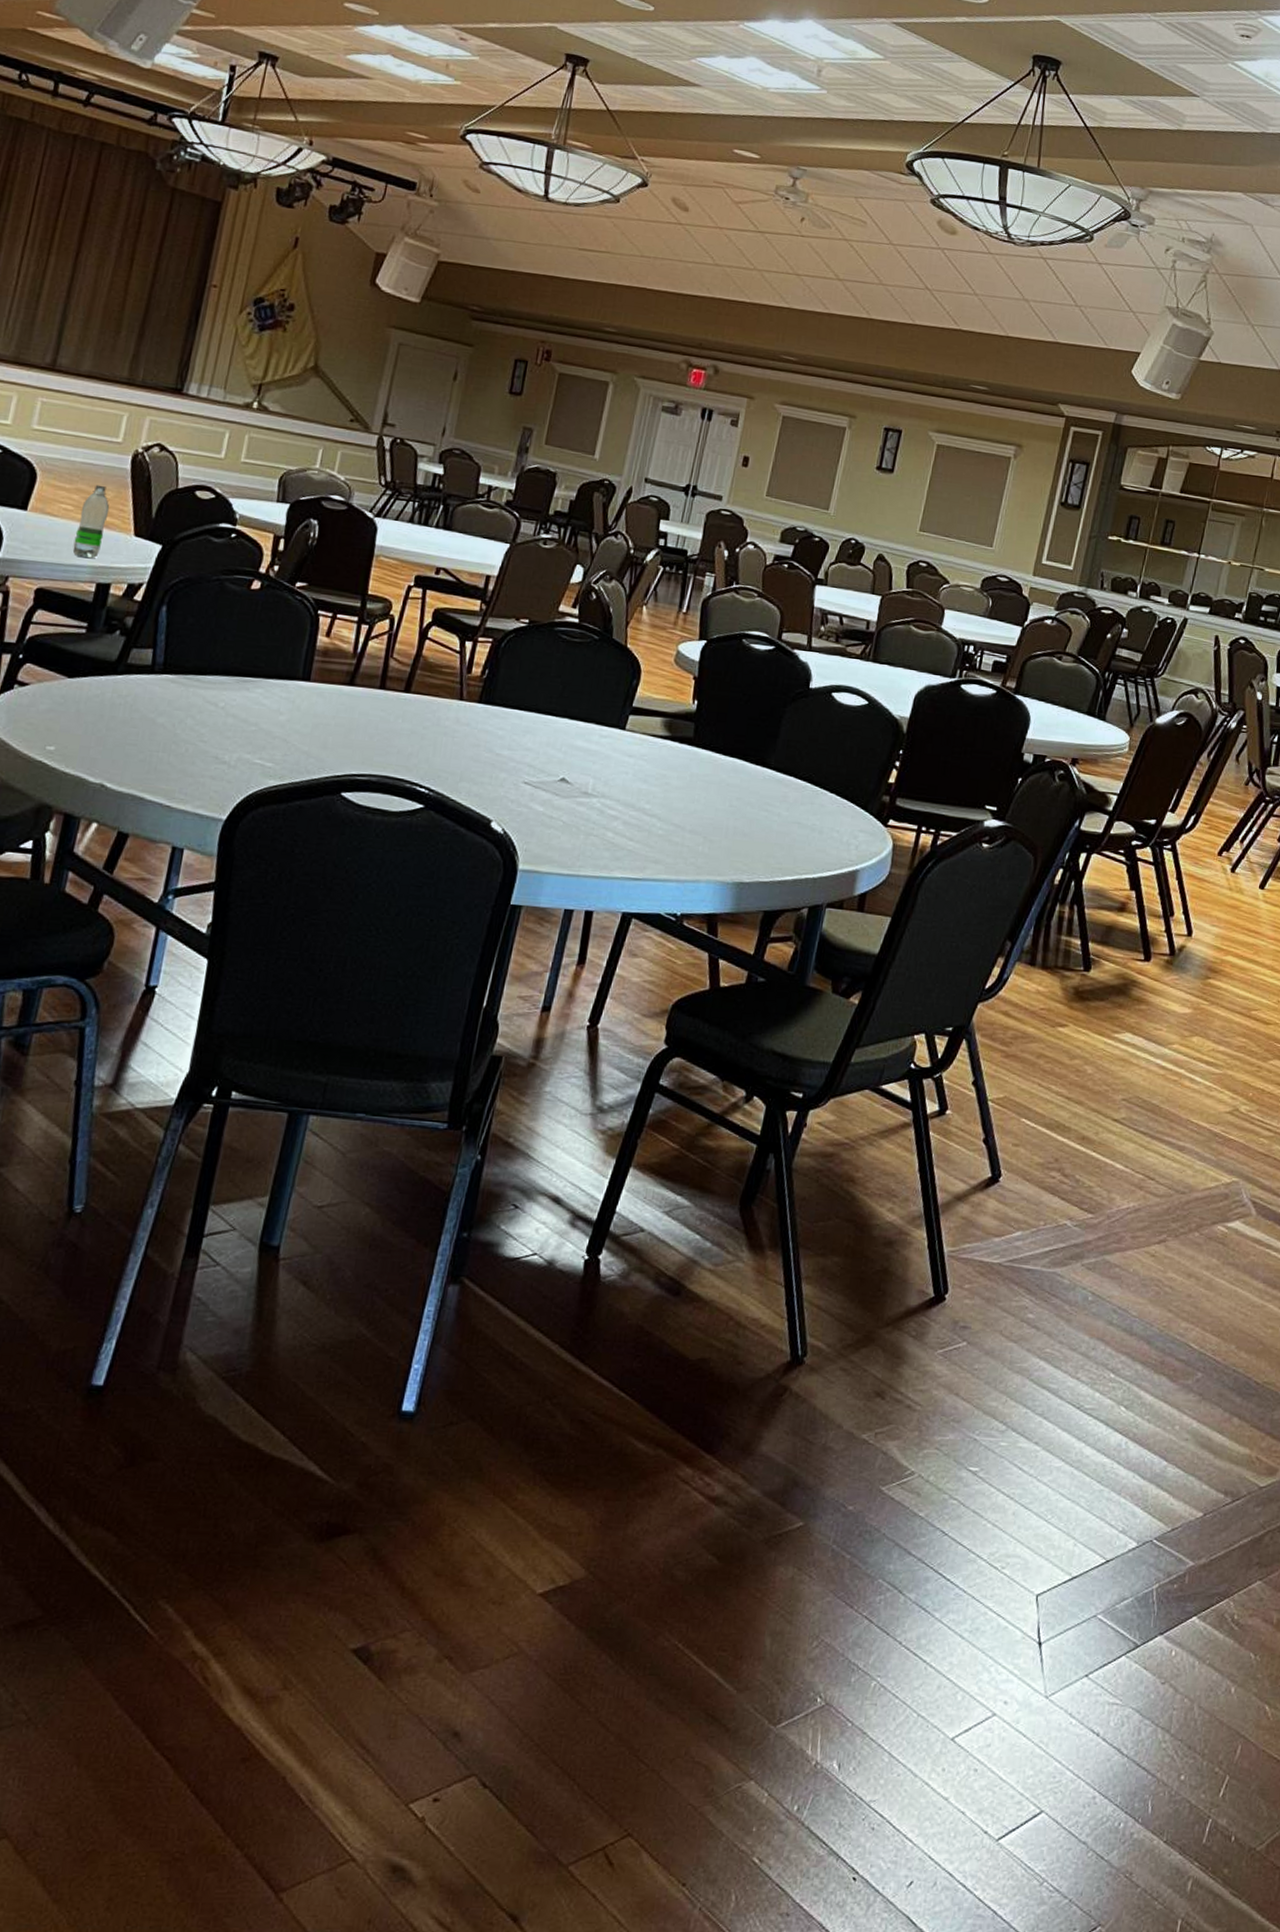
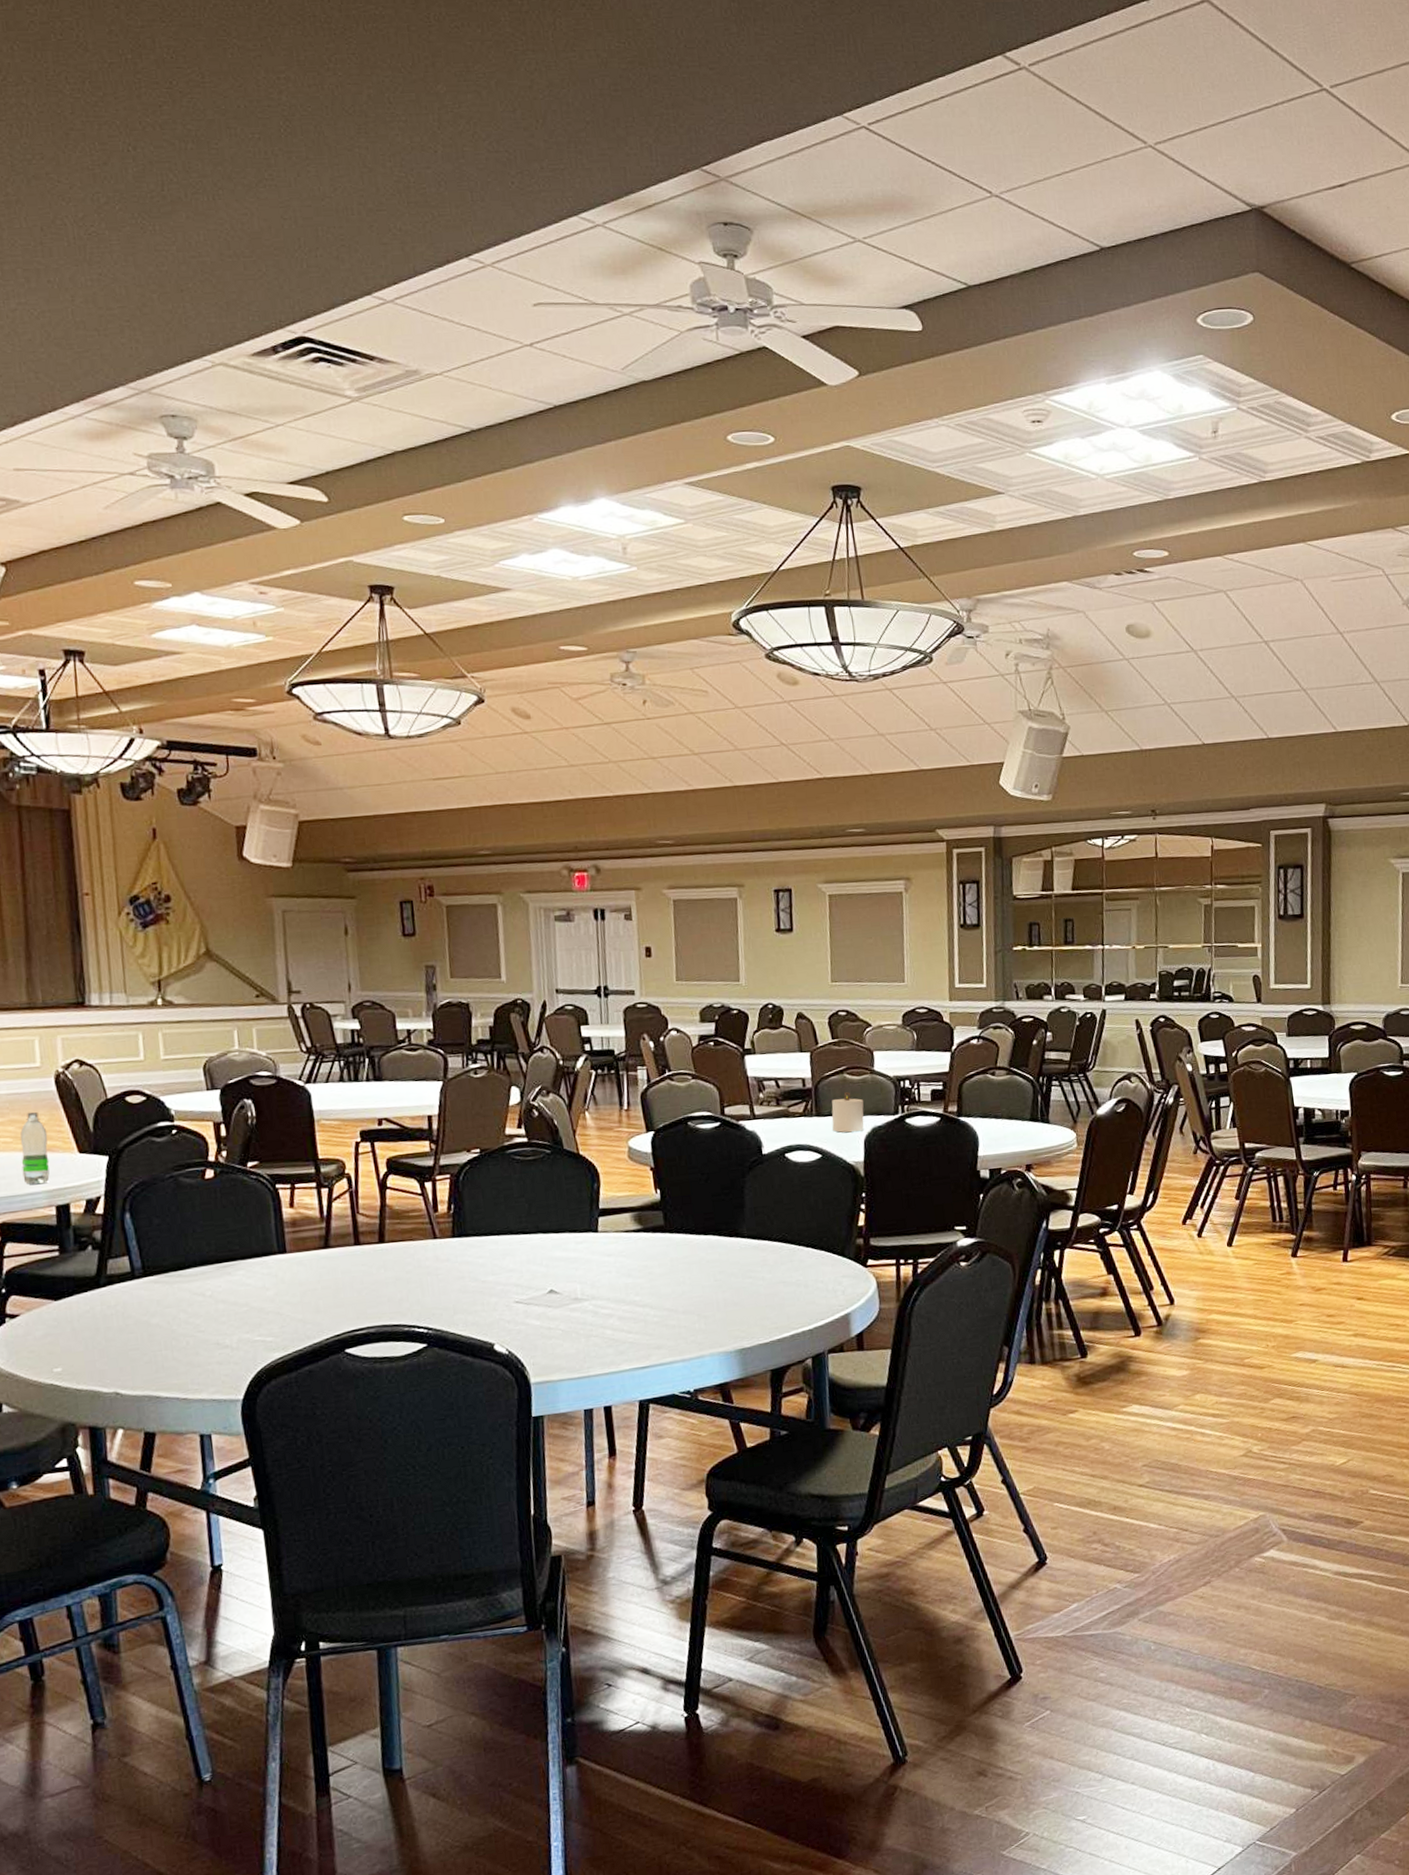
candle: none [885,644,923,687] -> present [831,1092,864,1133]

